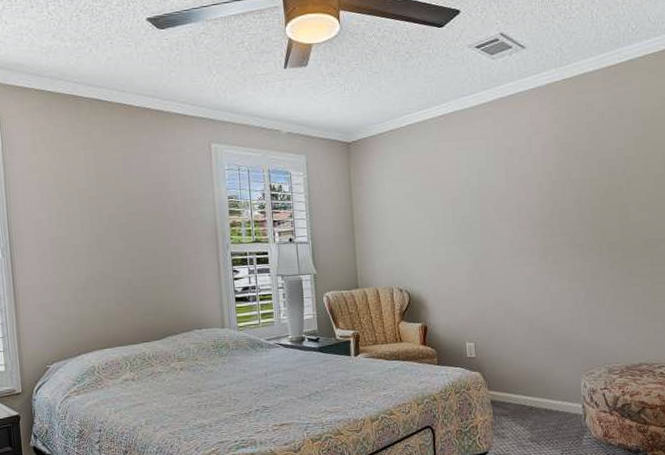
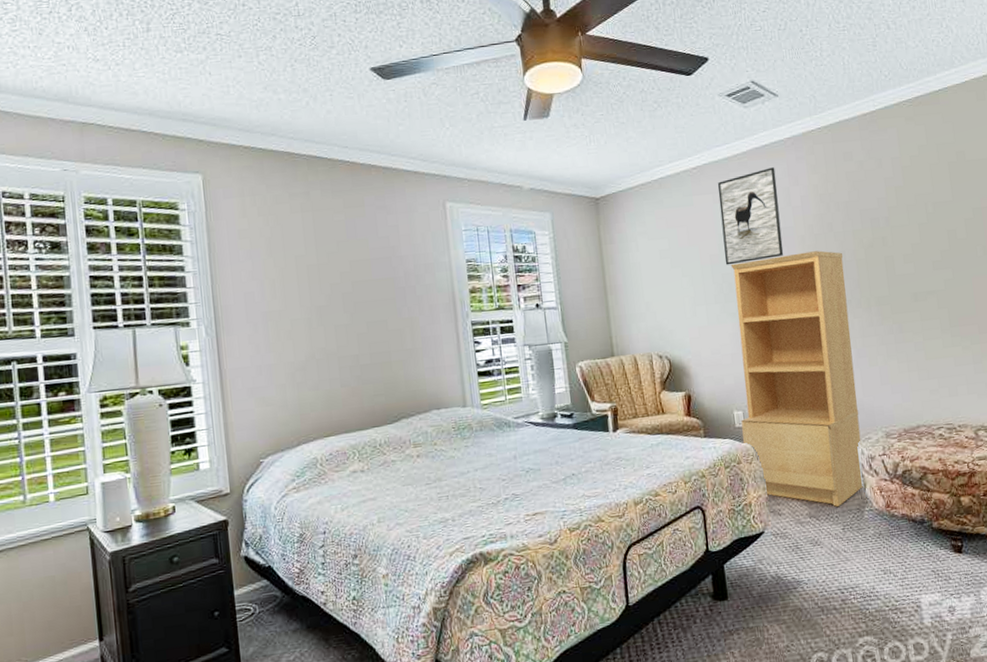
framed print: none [462,117,522,208] -> present [718,167,784,265]
bookcase: none [470,197,585,433] -> present [730,250,863,507]

